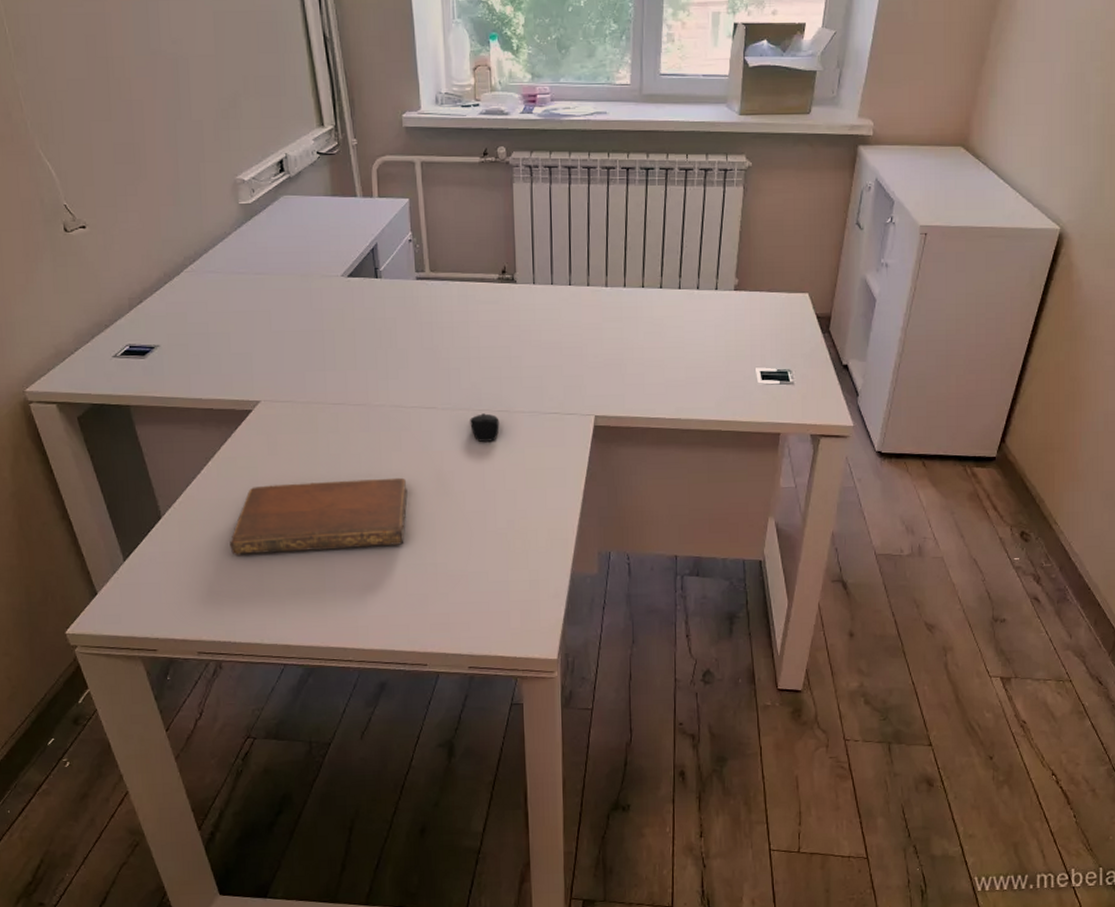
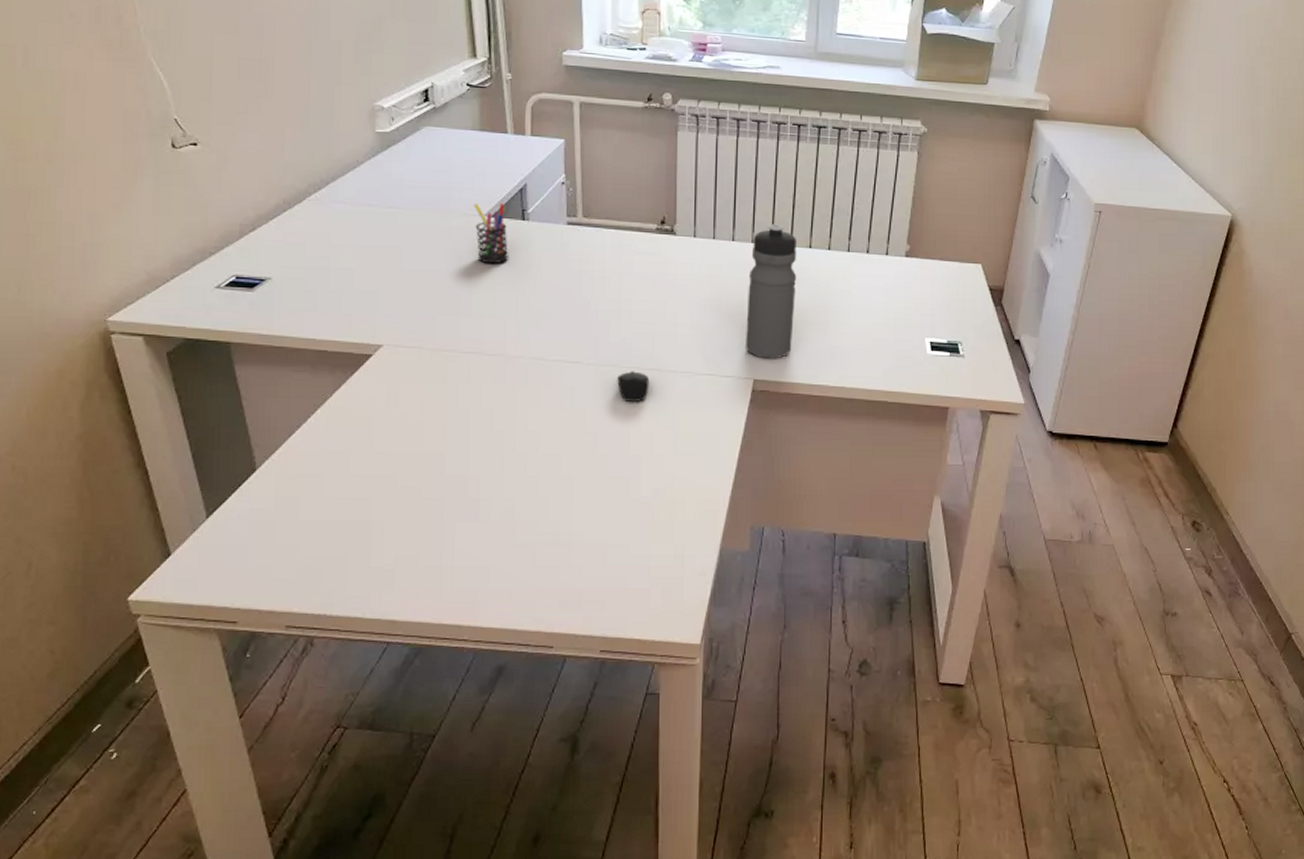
notebook: present [229,477,408,555] -> none [334,436,543,516]
pen holder: none [330,263,366,321] -> present [473,203,509,264]
water bottle: none [585,266,632,396] -> present [746,224,798,359]

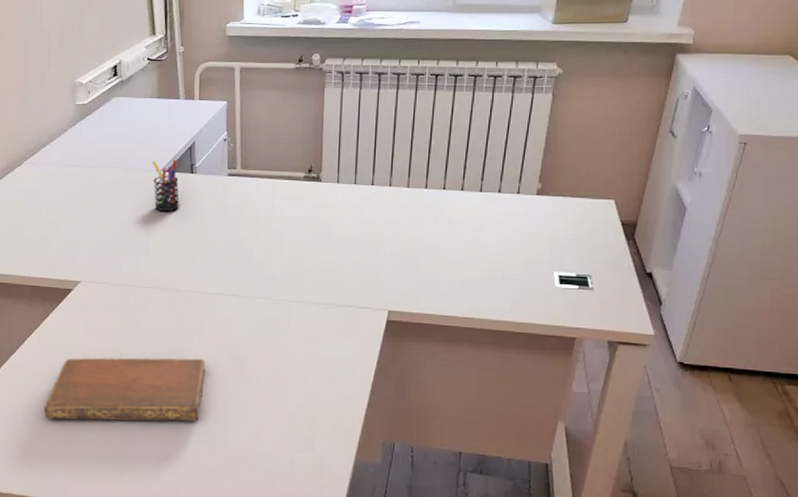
notebook: none [334,436,543,516] -> present [44,358,206,421]
computer mouse: present [617,371,650,402] -> none [268,303,296,330]
water bottle: present [746,224,798,359] -> none [382,168,432,292]

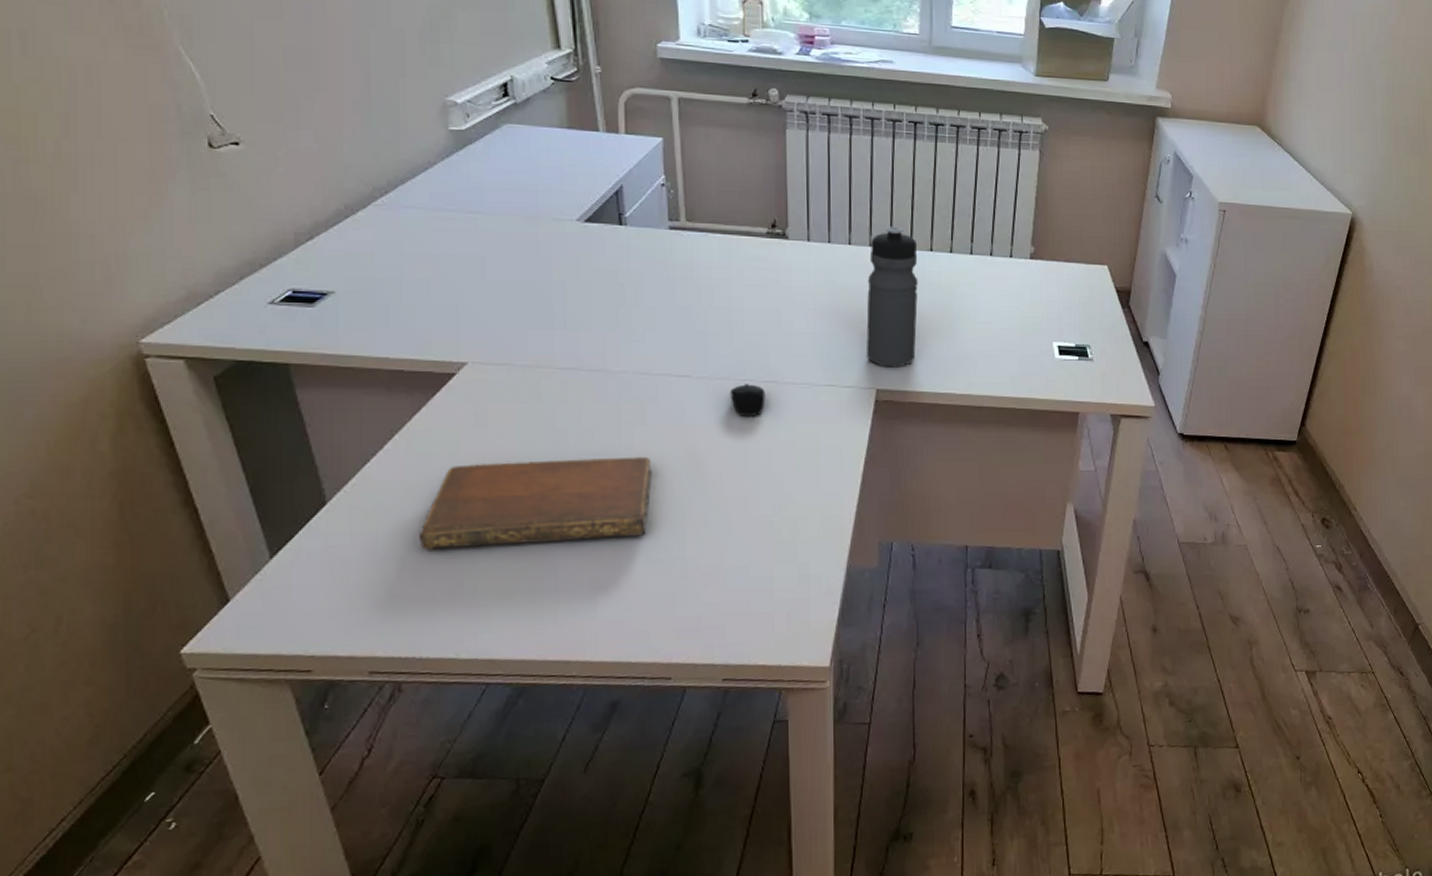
pen holder: present [151,159,180,212] -> none [563,207,606,273]
computer mouse: none [268,303,296,330] -> present [730,384,766,416]
water bottle: none [382,168,432,292] -> present [866,226,919,368]

